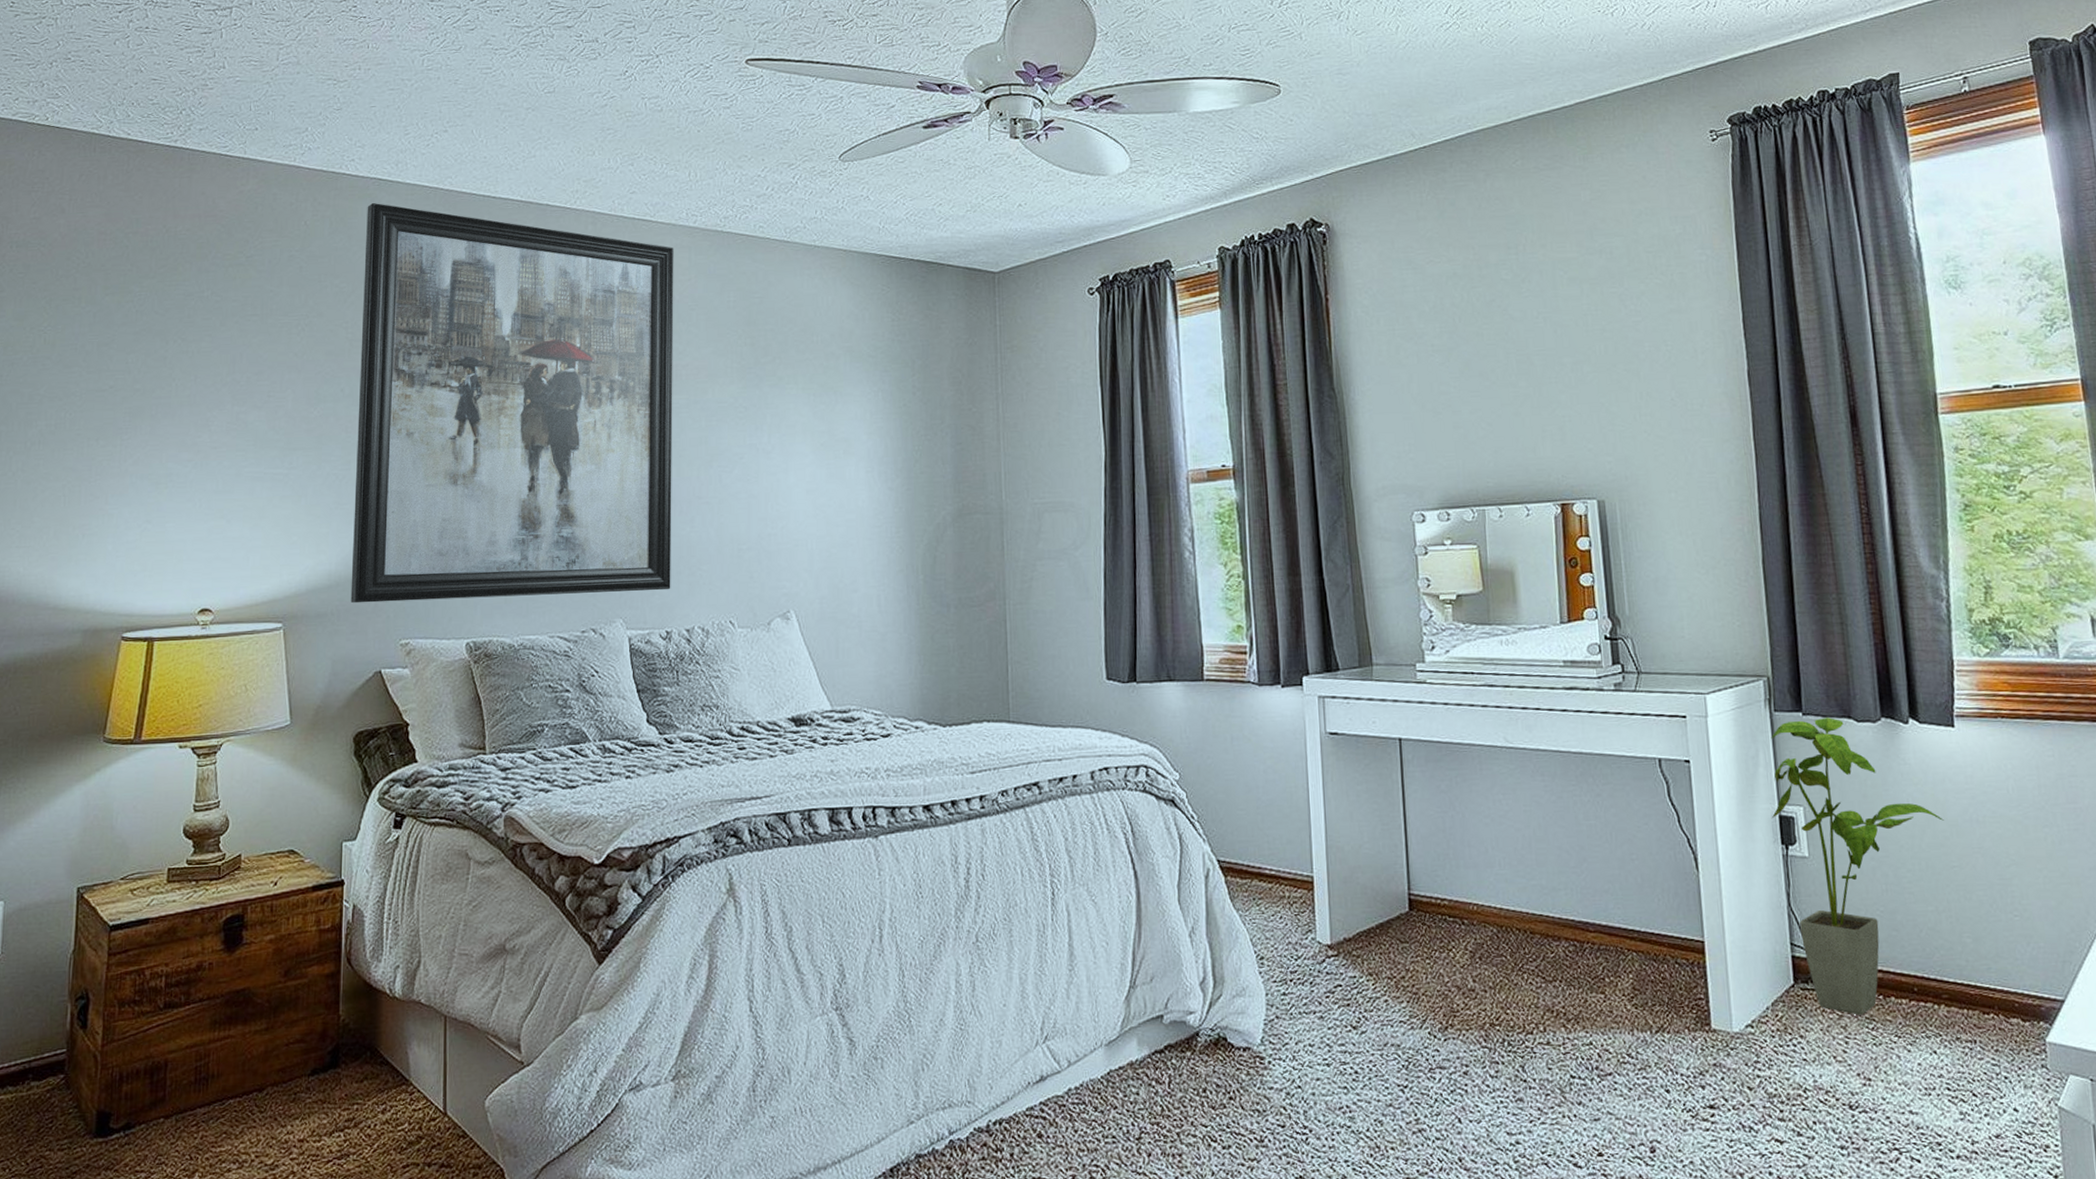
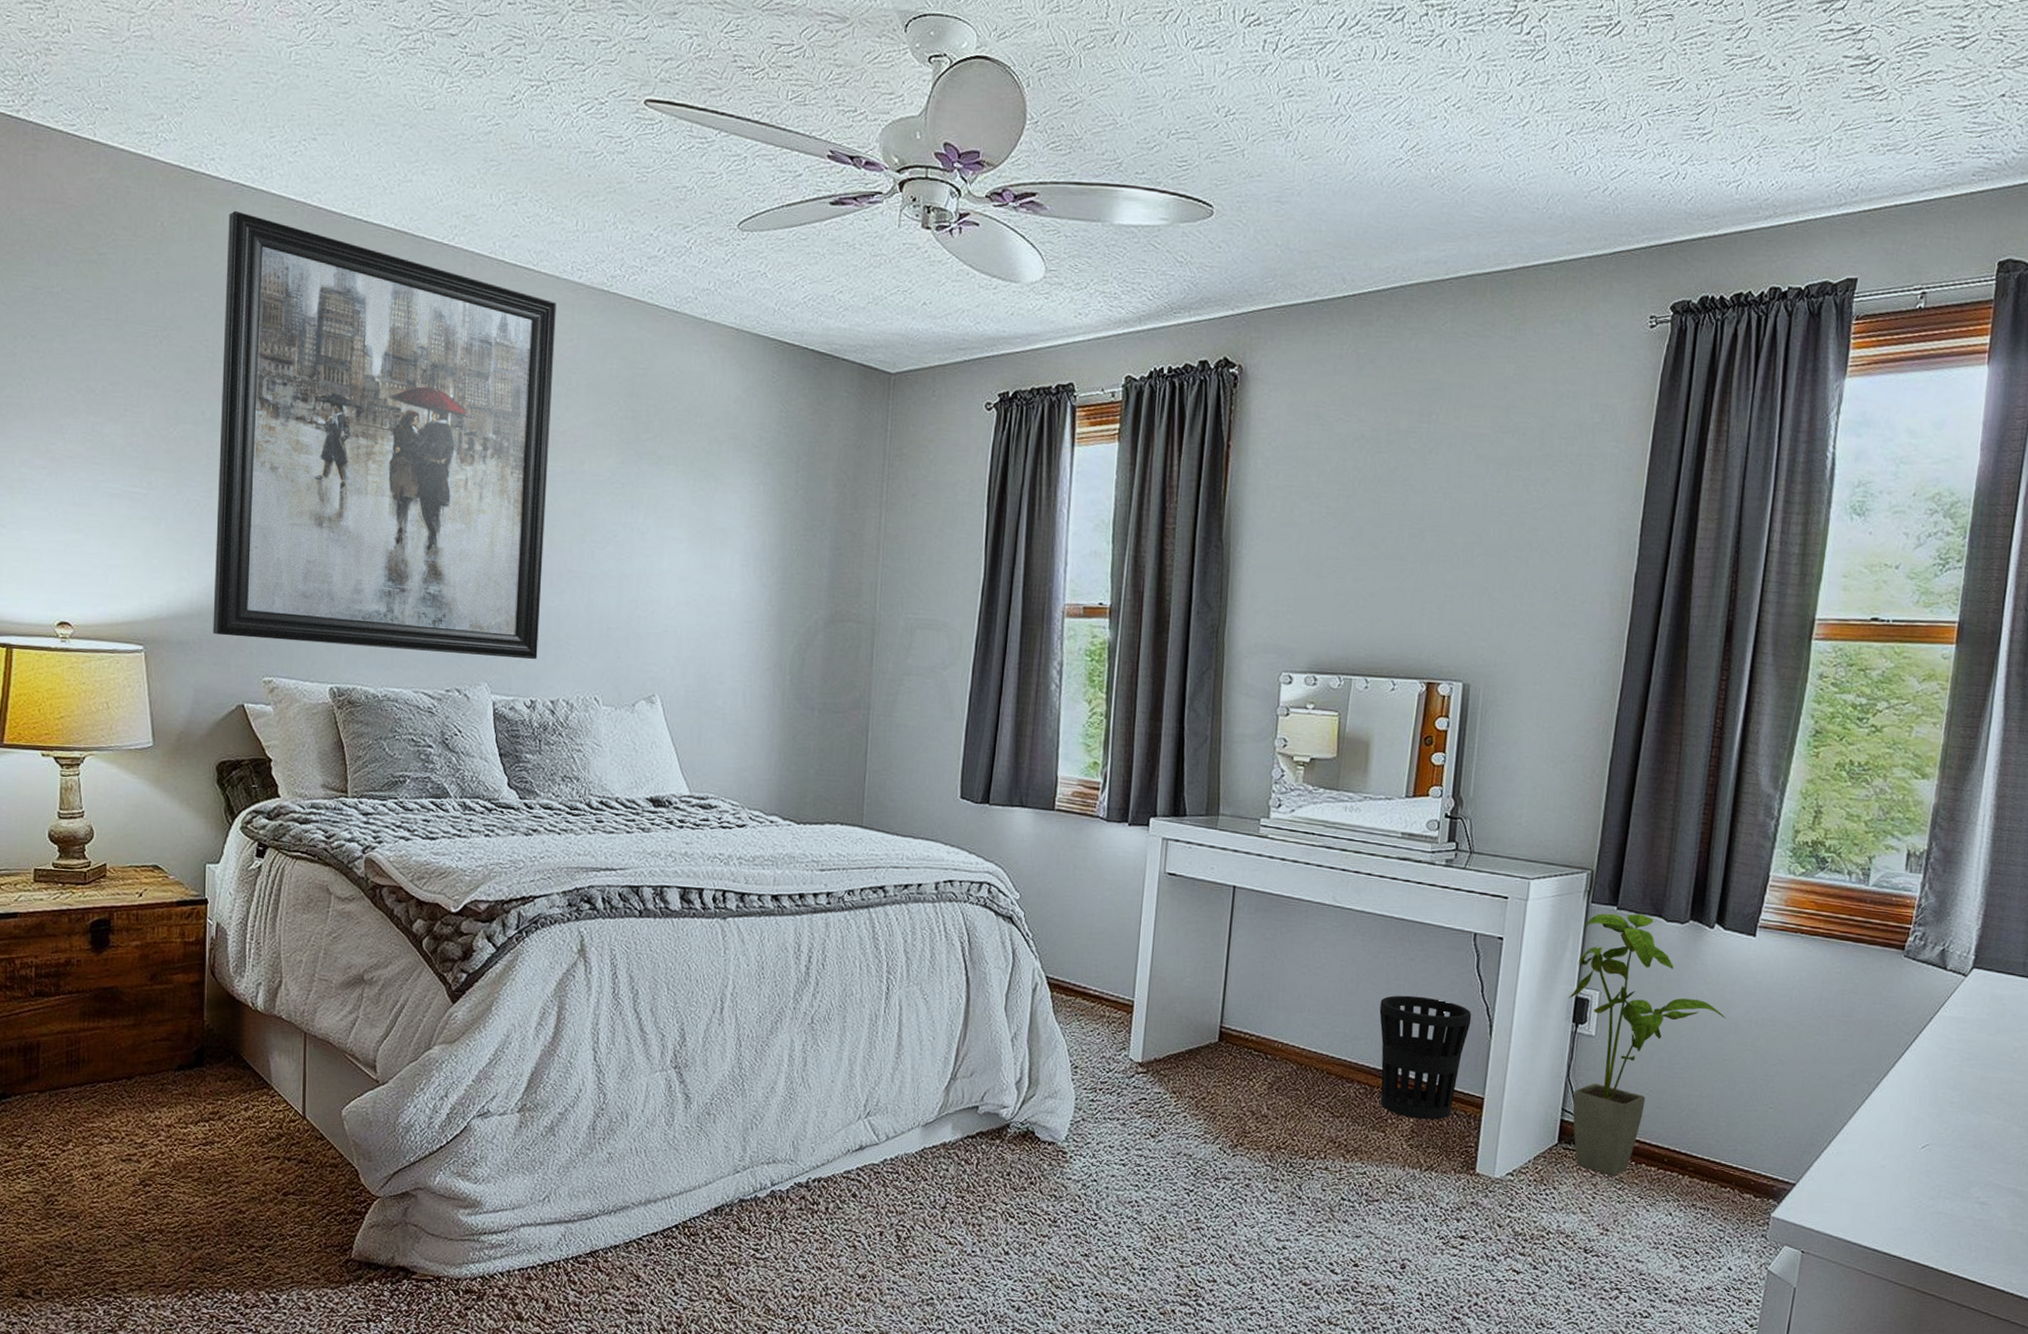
wastebasket: none [1573,835,1674,974] -> present [1379,995,1472,1120]

